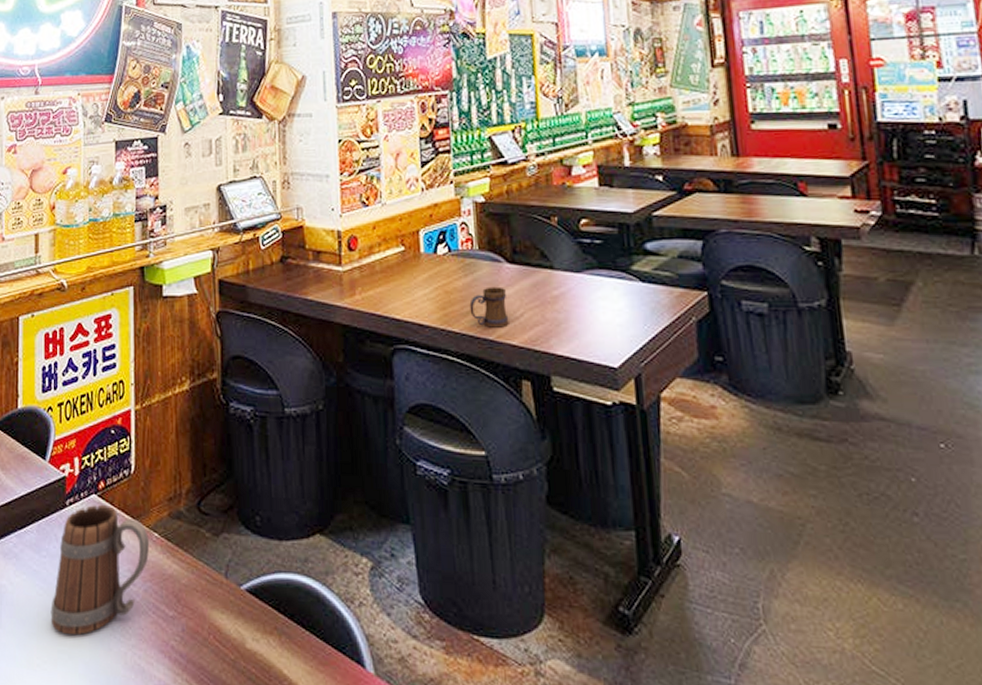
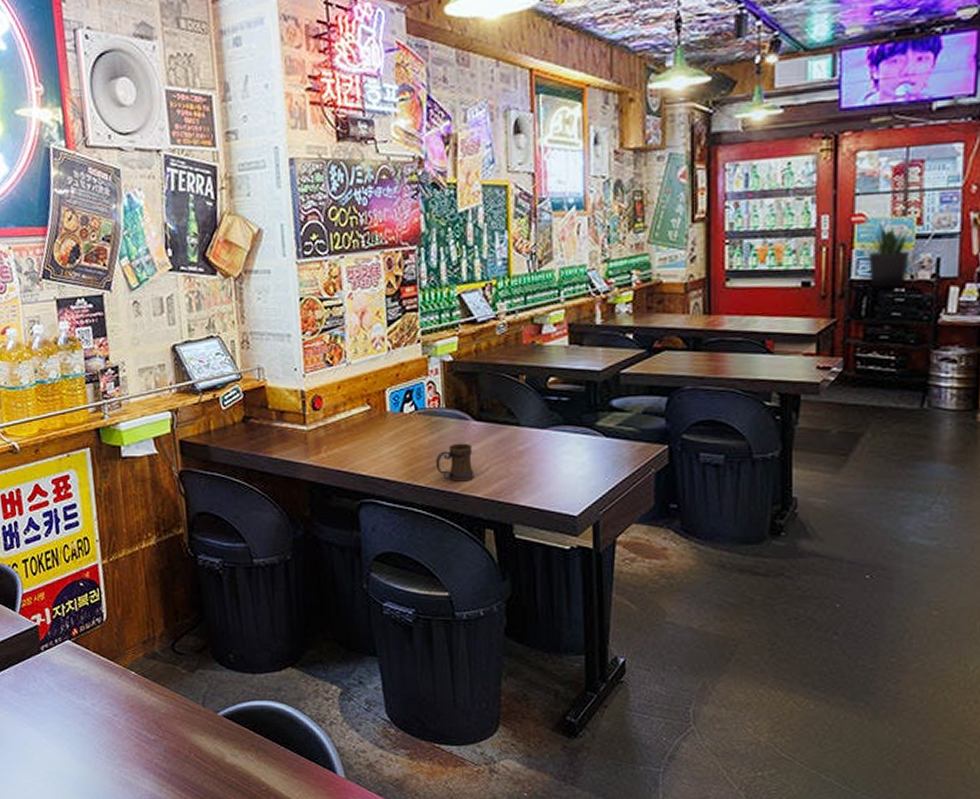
beer mug: present [50,505,150,636] -> none [36,649,128,759]
planter: none [892,67,935,131] -> present [868,223,910,289]

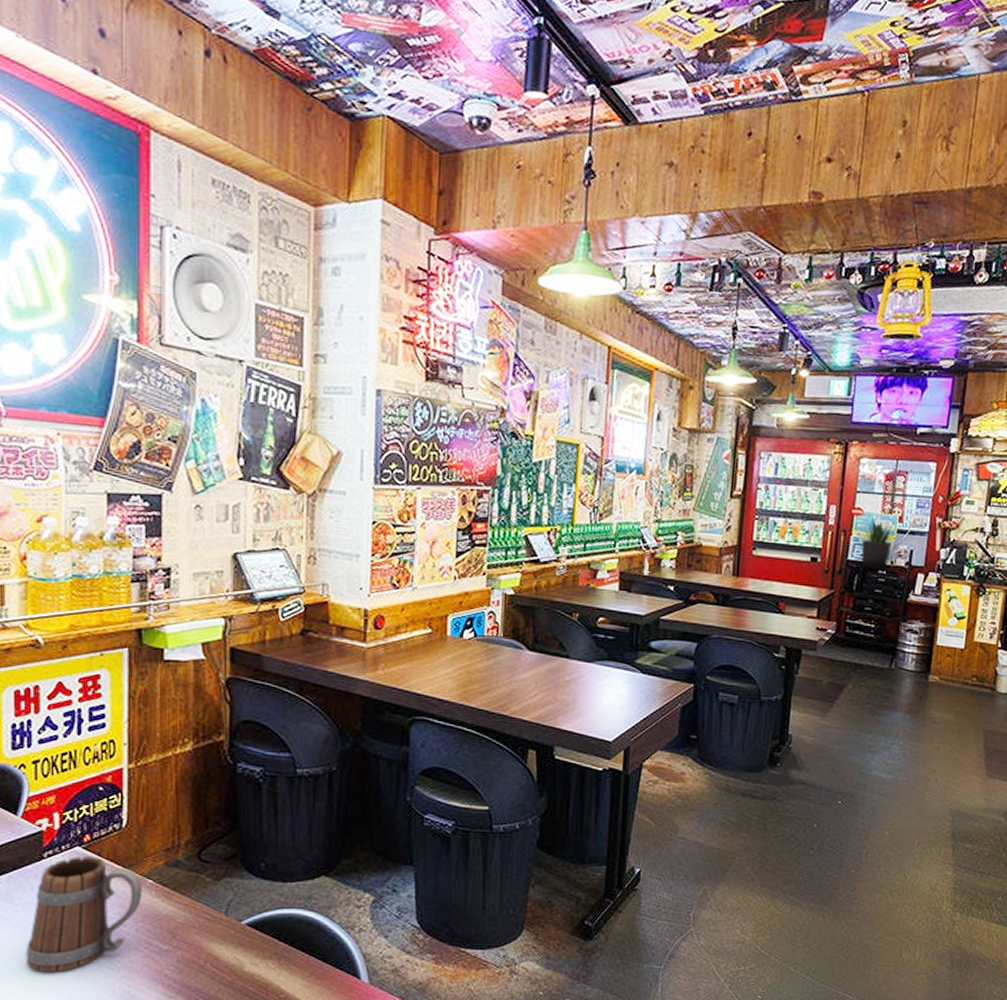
beer mug: none [36,649,128,759] -> present [25,856,143,973]
beer mug: present [435,443,474,482] -> none [488,670,524,705]

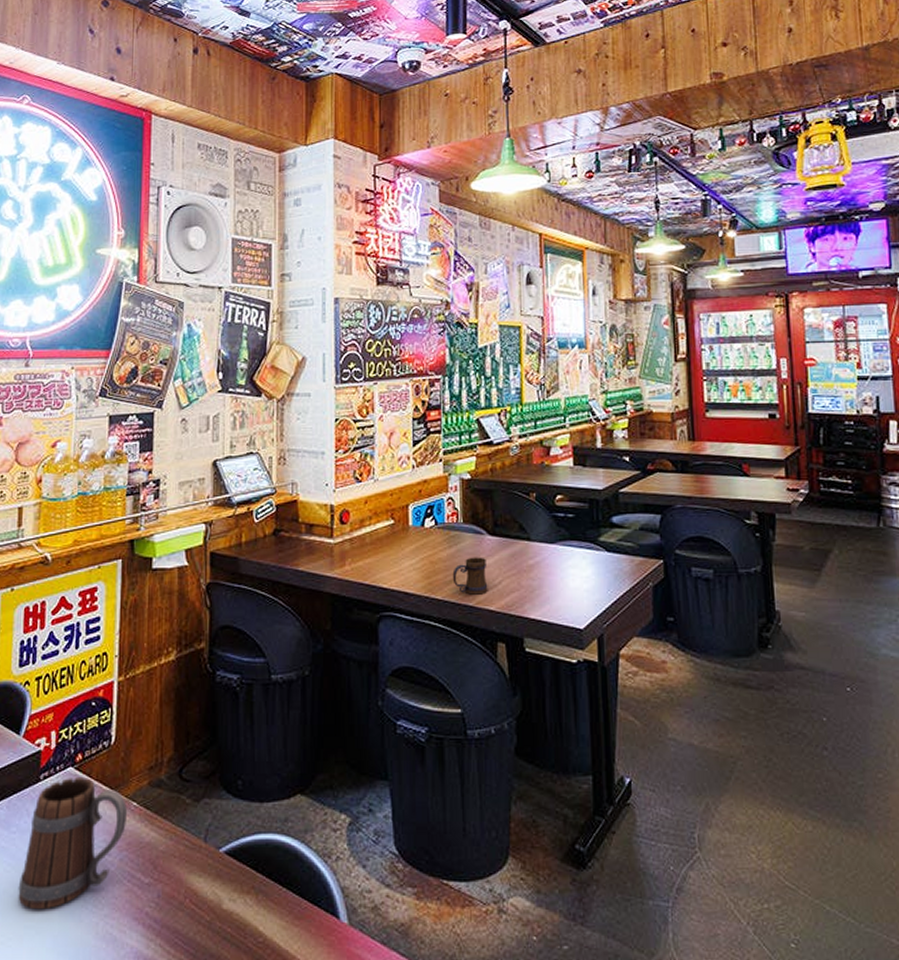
beer mug: none [488,670,524,705] -> present [452,557,488,595]
planter: present [861,517,893,571] -> none [821,366,854,422]

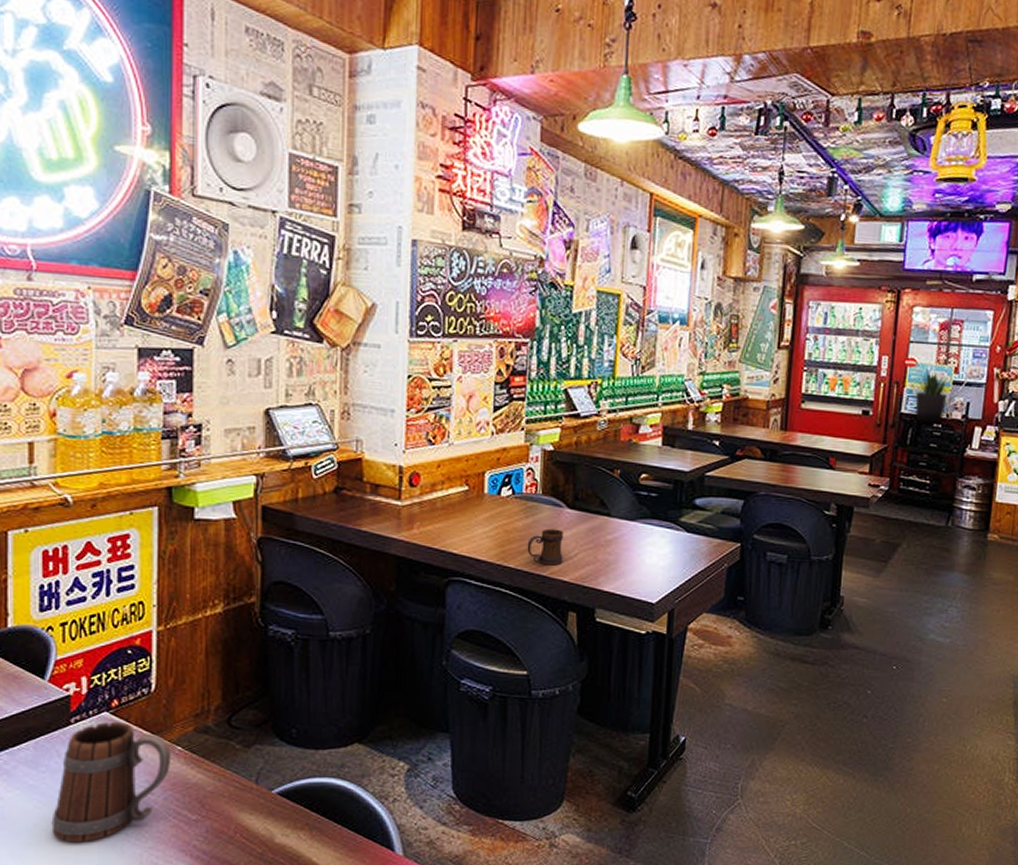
planter: none [821,366,854,422] -> present [915,368,948,424]

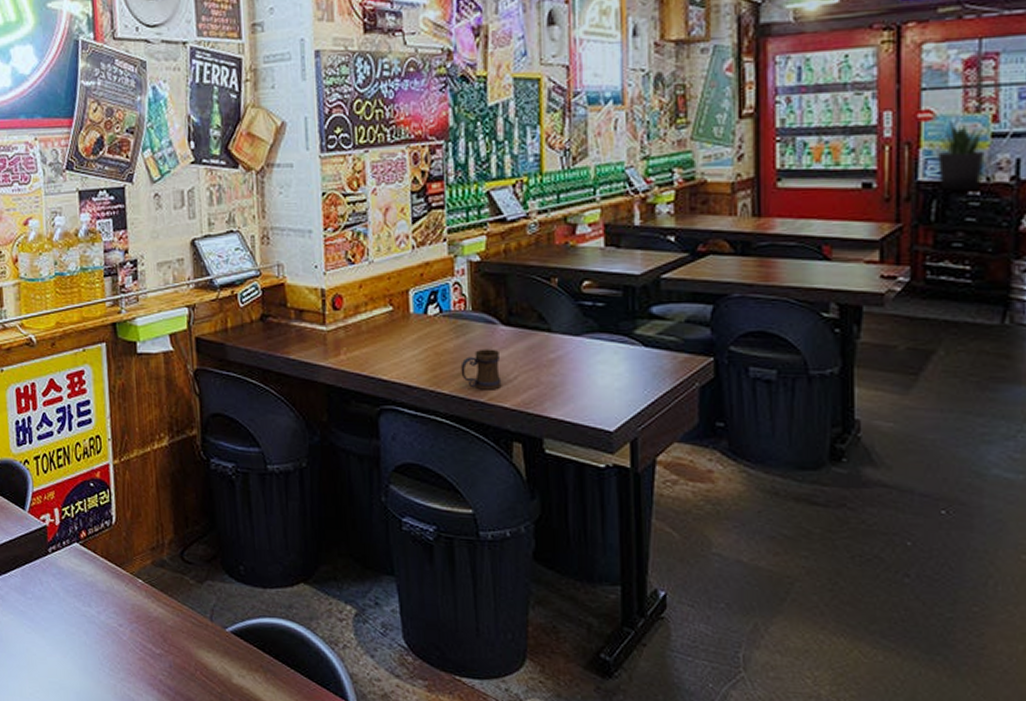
beer mug: present [51,722,172,843] -> none [39,552,135,669]

